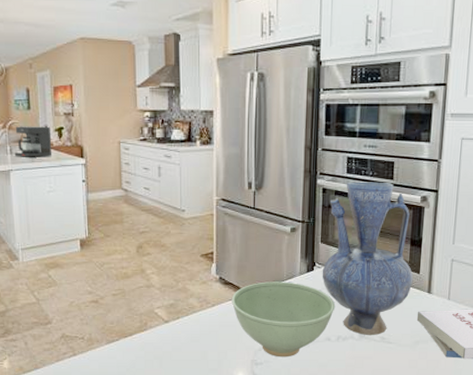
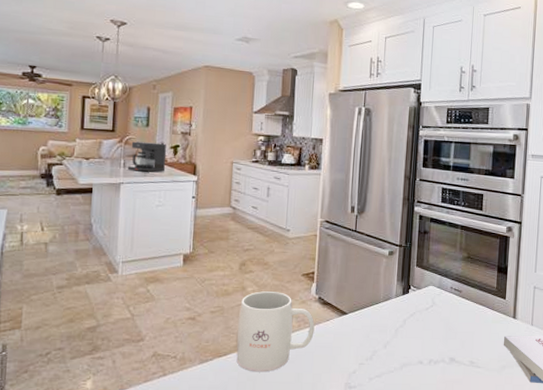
mug: none [140,273,217,351] -> present [236,291,315,372]
bowl: present [231,281,336,357] -> none [329,303,428,381]
vase: present [322,182,414,336] -> none [416,210,500,360]

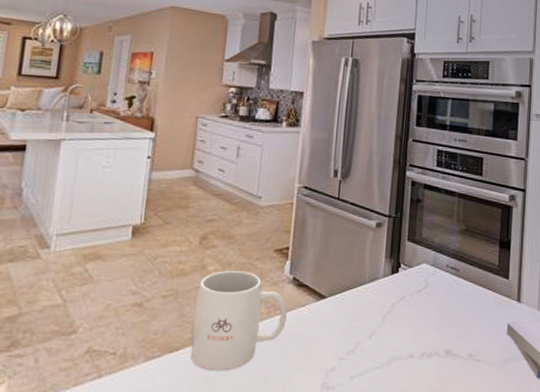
coffee maker: present [127,141,167,172] -> none [70,90,120,128]

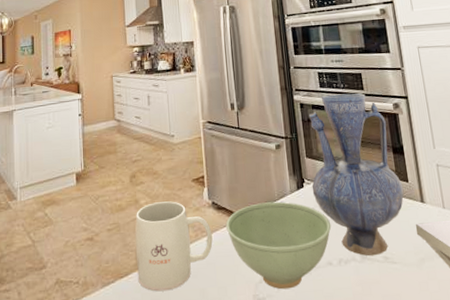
bowl: none [304,284,421,380] -> present [225,201,332,290]
vase: none [407,176,503,352] -> present [308,93,404,257]

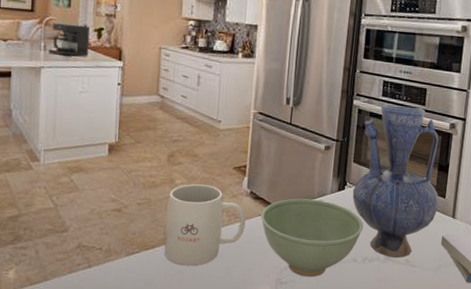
coffee maker: none [18,67,52,98] -> present [48,22,90,57]

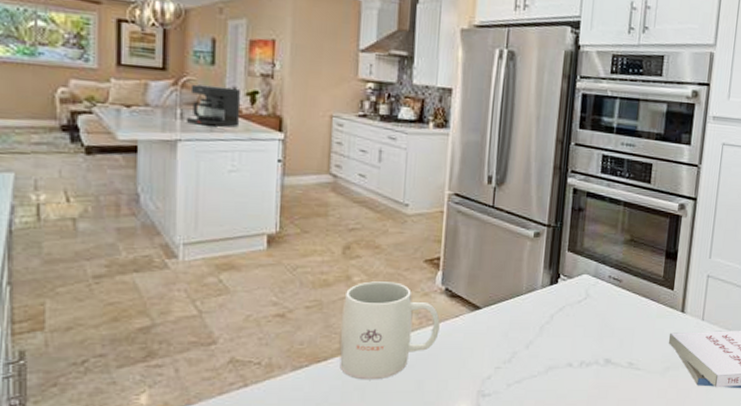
bowl: present [260,198,364,277] -> none [458,295,580,387]
vase: present [352,105,440,258] -> none [566,183,667,361]

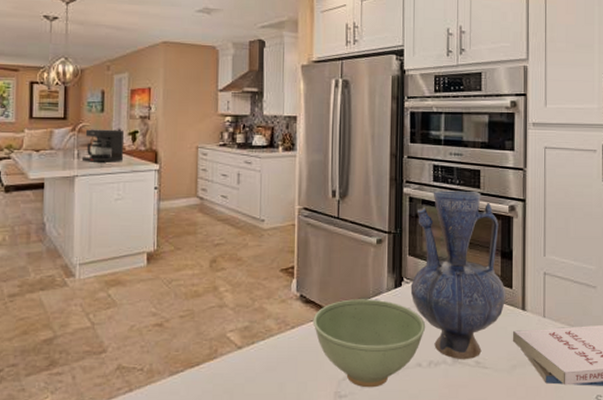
mug: present [339,281,440,380] -> none [209,291,297,383]
bowl: none [458,295,580,387] -> present [313,299,426,388]
vase: none [566,183,667,361] -> present [410,190,506,360]

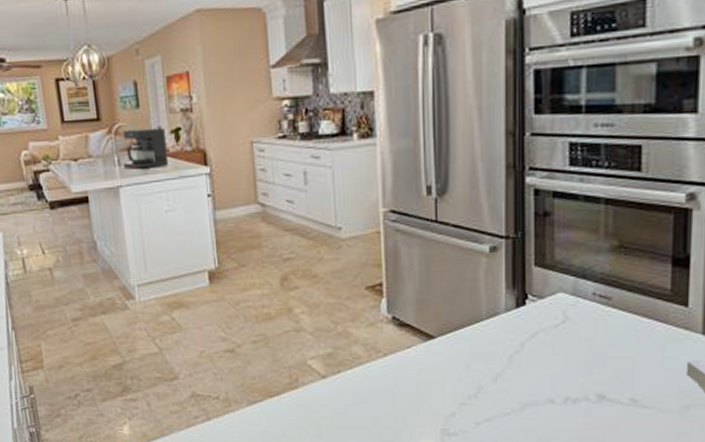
bowl: present [313,299,426,388] -> none [409,321,560,426]
vase: present [410,190,506,360] -> none [538,176,679,397]

